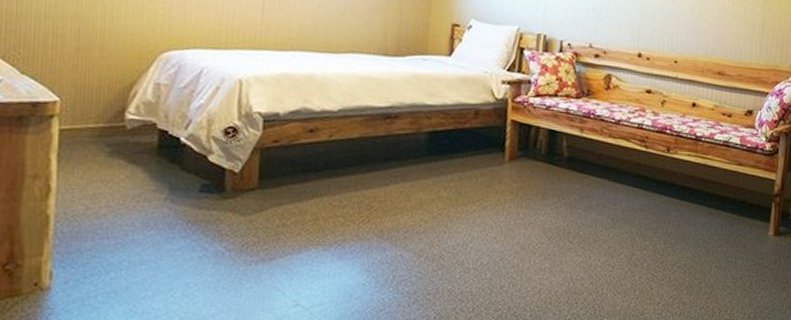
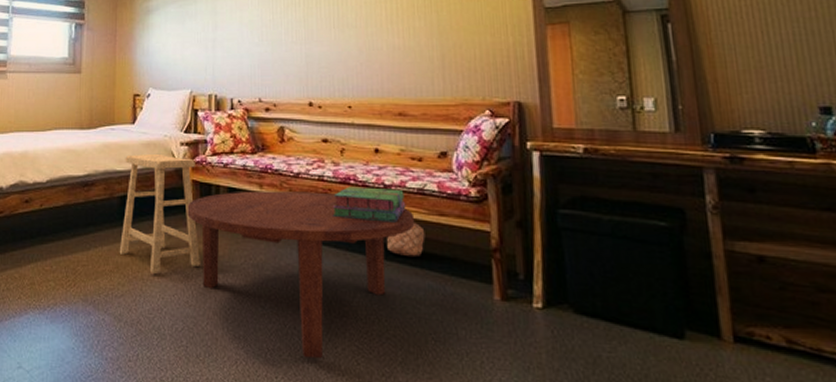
stool: none [423,88,516,211] -> present [119,153,200,274]
coffee table: none [502,134,717,286] -> present [187,191,415,359]
stack of books: none [646,135,712,170] -> present [332,186,406,223]
basket: none [689,171,724,199] -> present [386,223,425,256]

